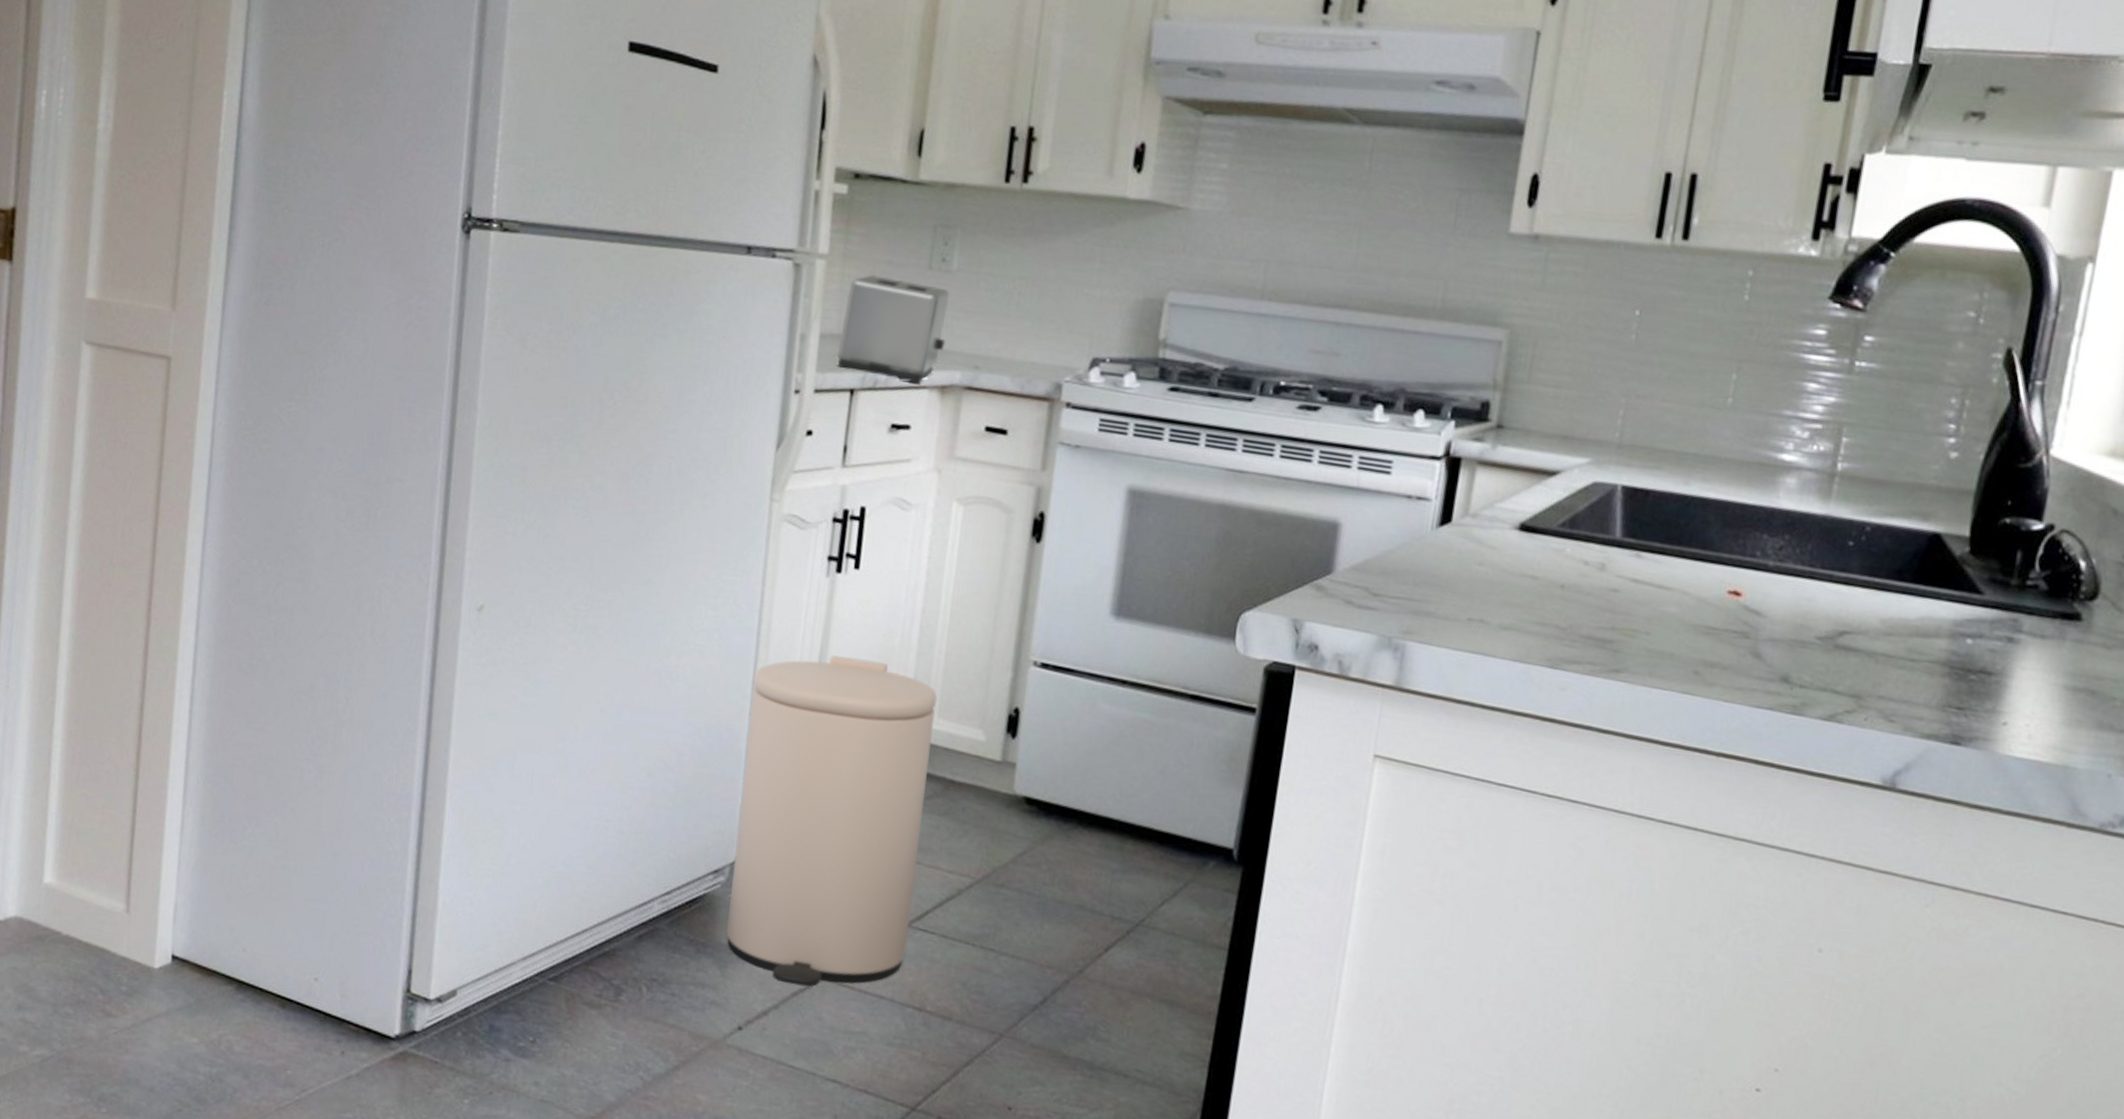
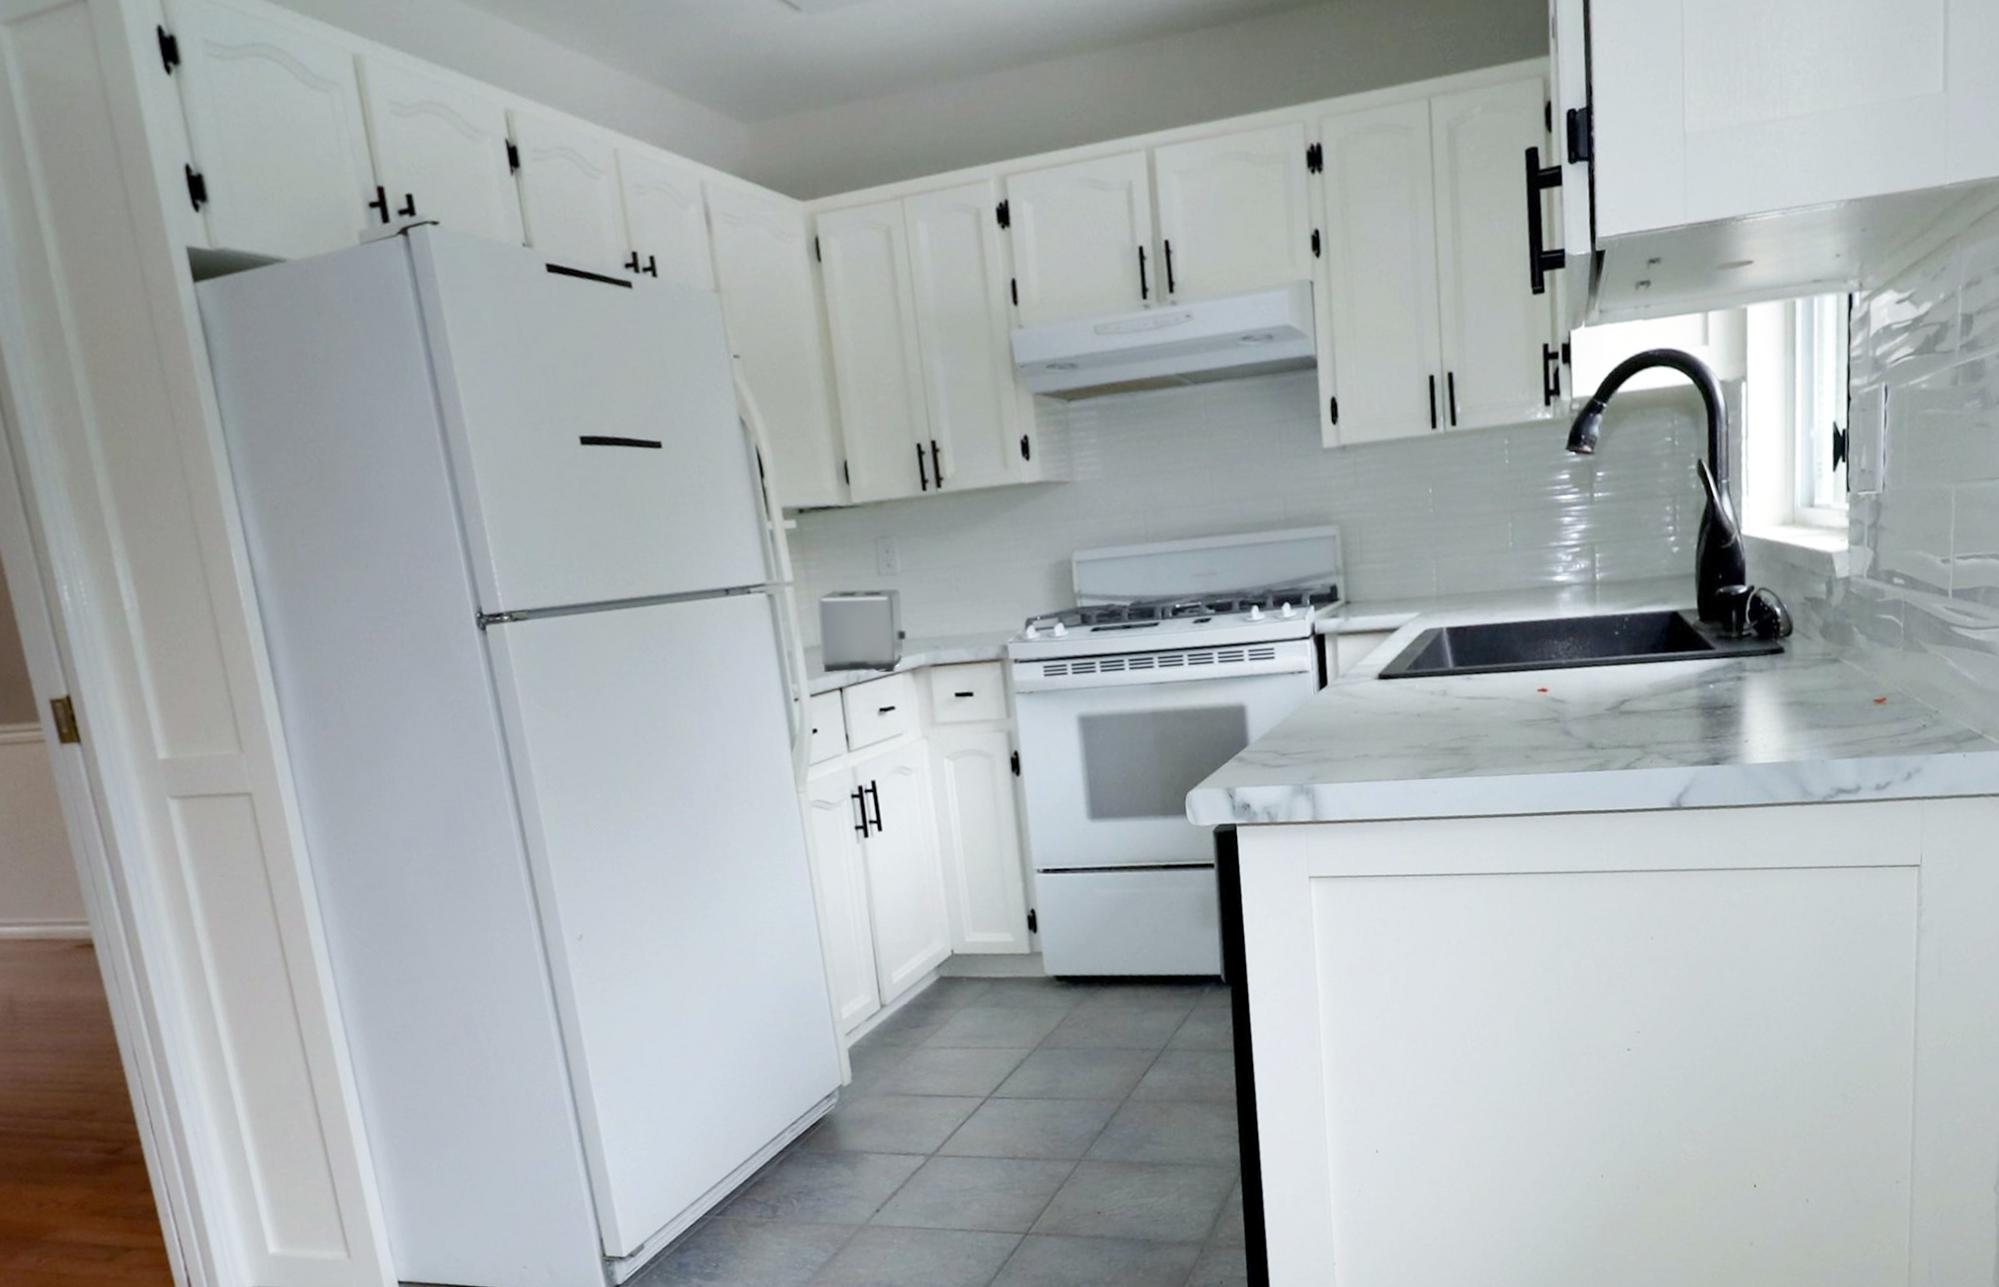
pedal bin: present [726,655,938,987] -> none [819,899,993,1167]

